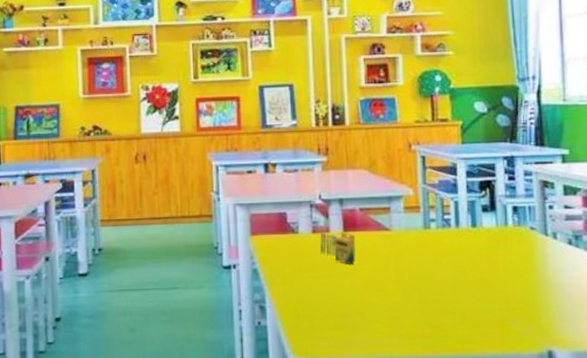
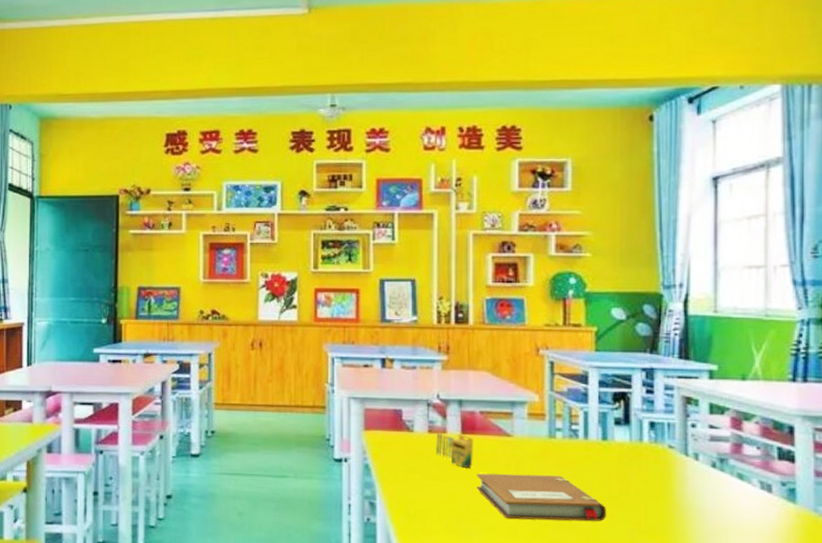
notebook: none [360,263,480,310] -> present [477,473,607,522]

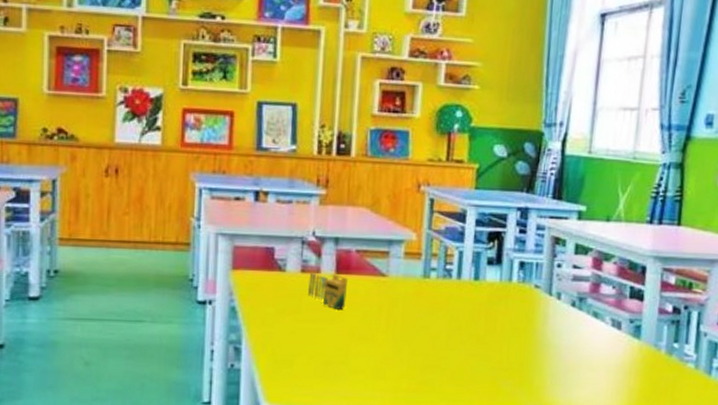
notebook: present [477,473,607,522] -> none [348,314,473,362]

